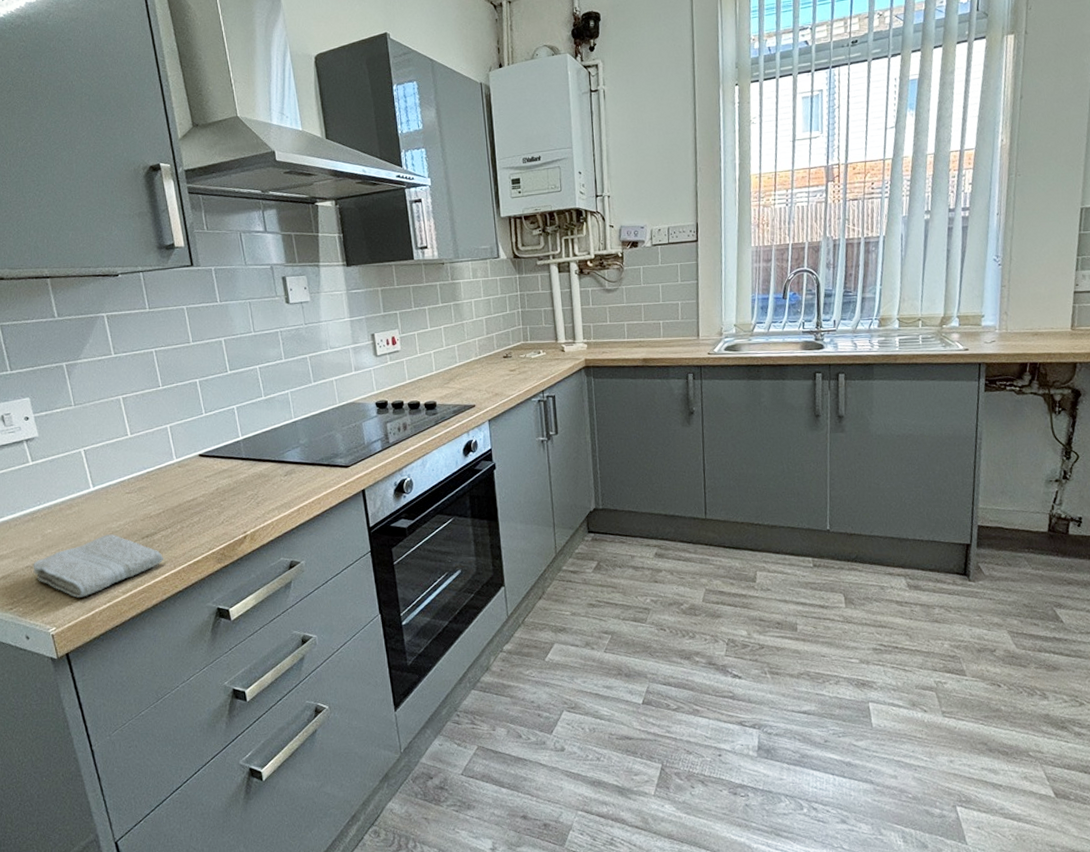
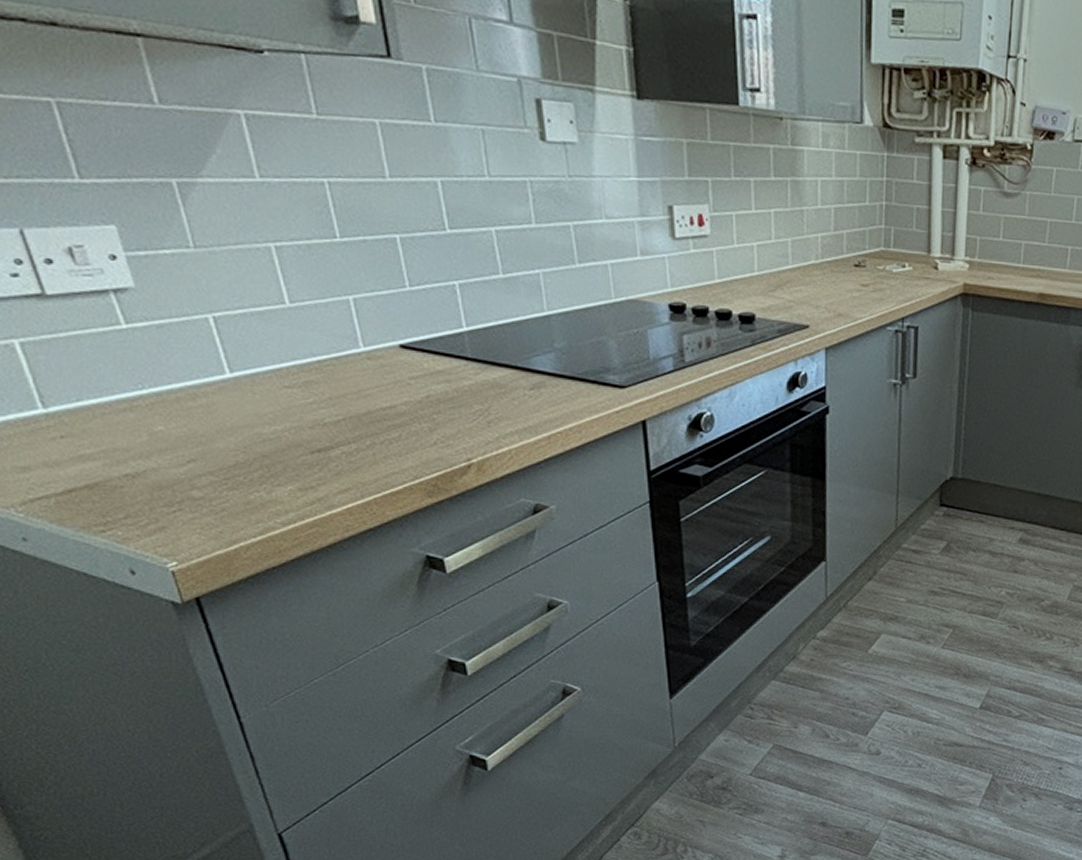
washcloth: present [33,534,164,598] -> none [135,442,346,525]

